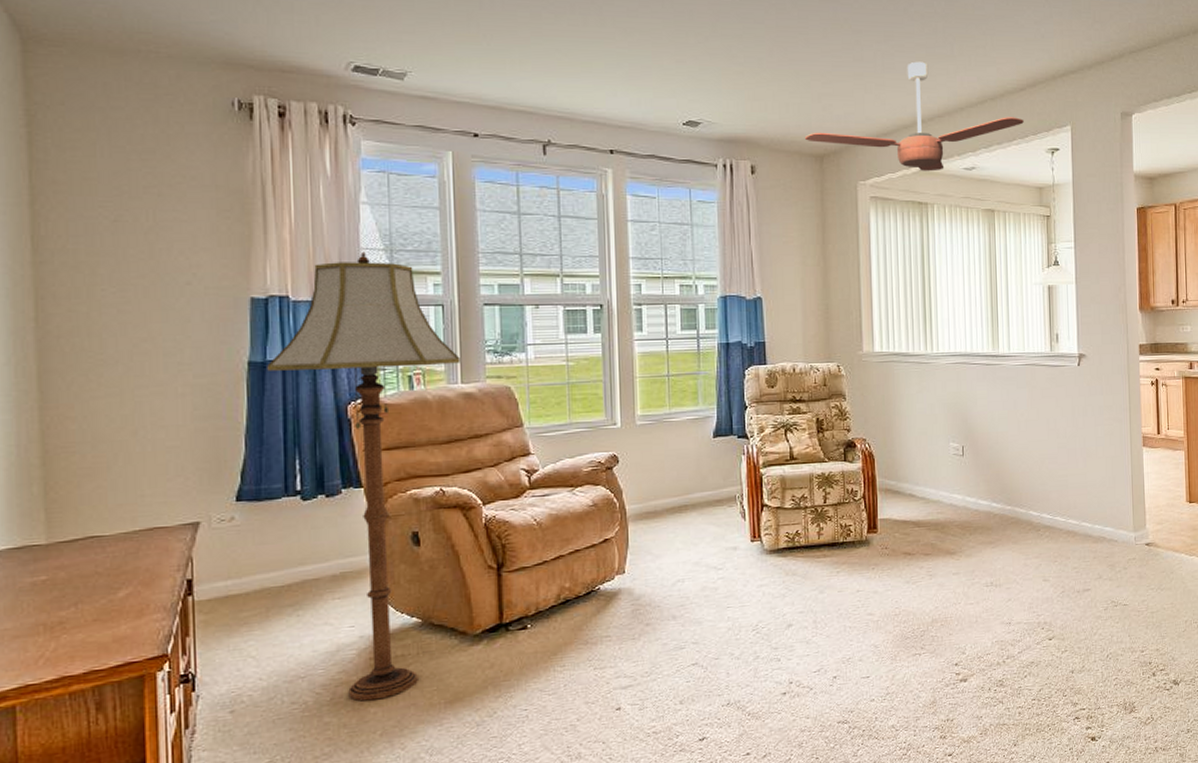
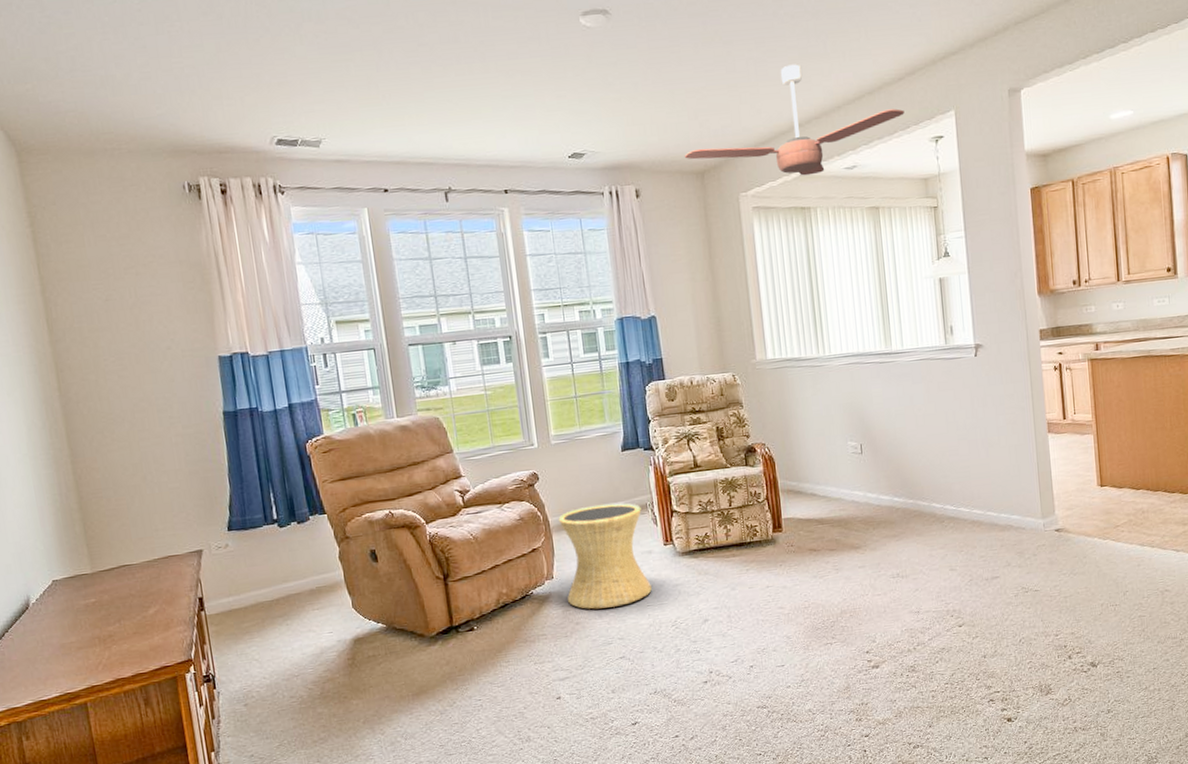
floor lamp: present [267,251,460,702] -> none [238,307,394,695]
side table: none [636,493,734,609] -> present [558,503,652,609]

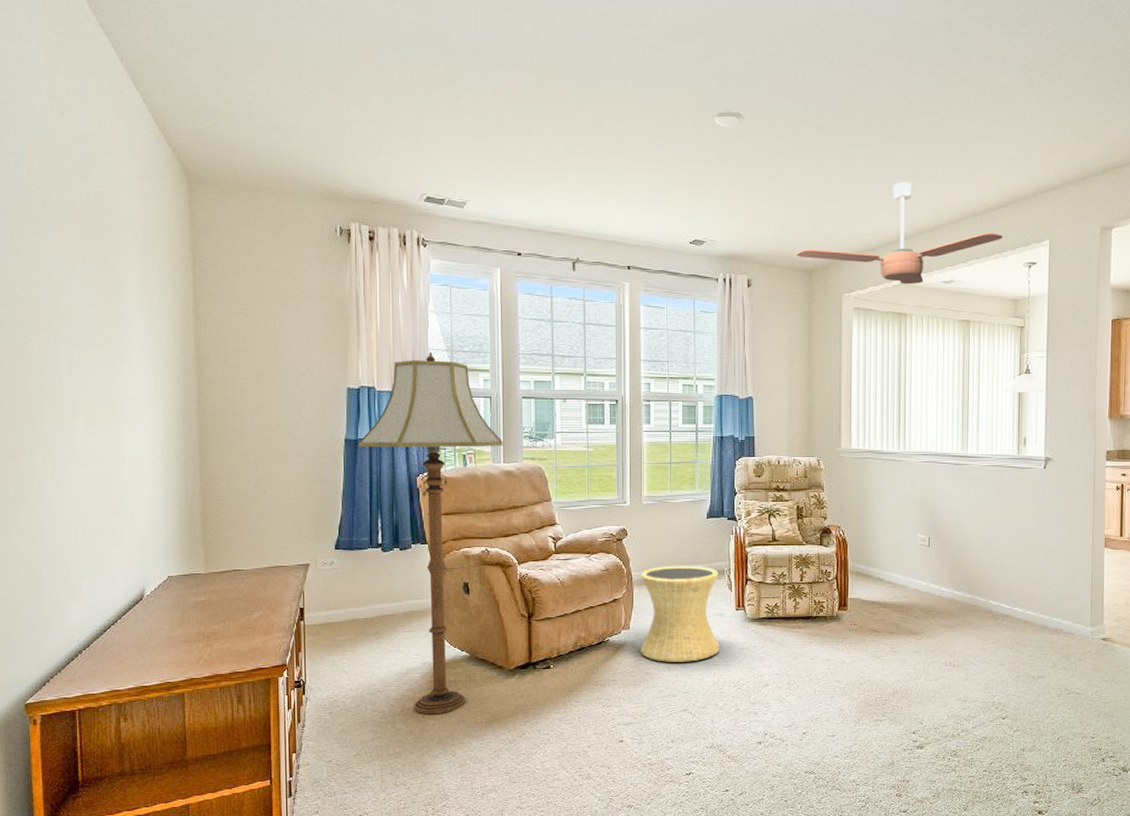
floor lamp: none [238,307,394,695] -> present [358,351,503,715]

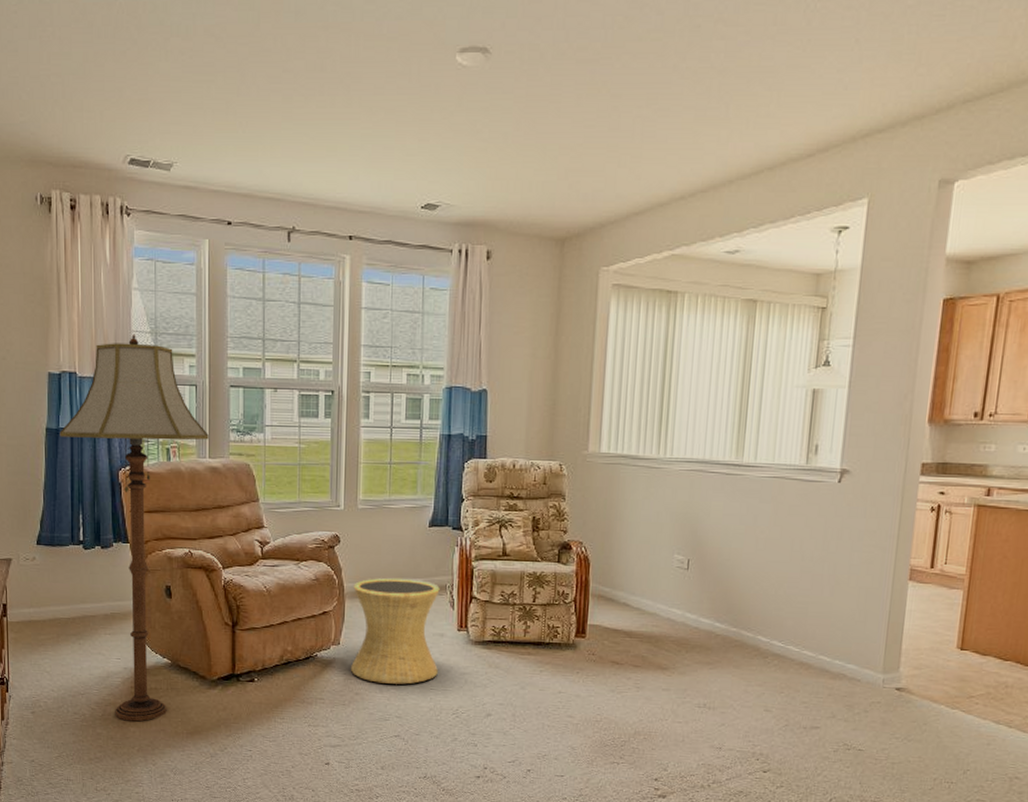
ceiling fan: present [796,182,1003,285] -> none [546,127,807,256]

